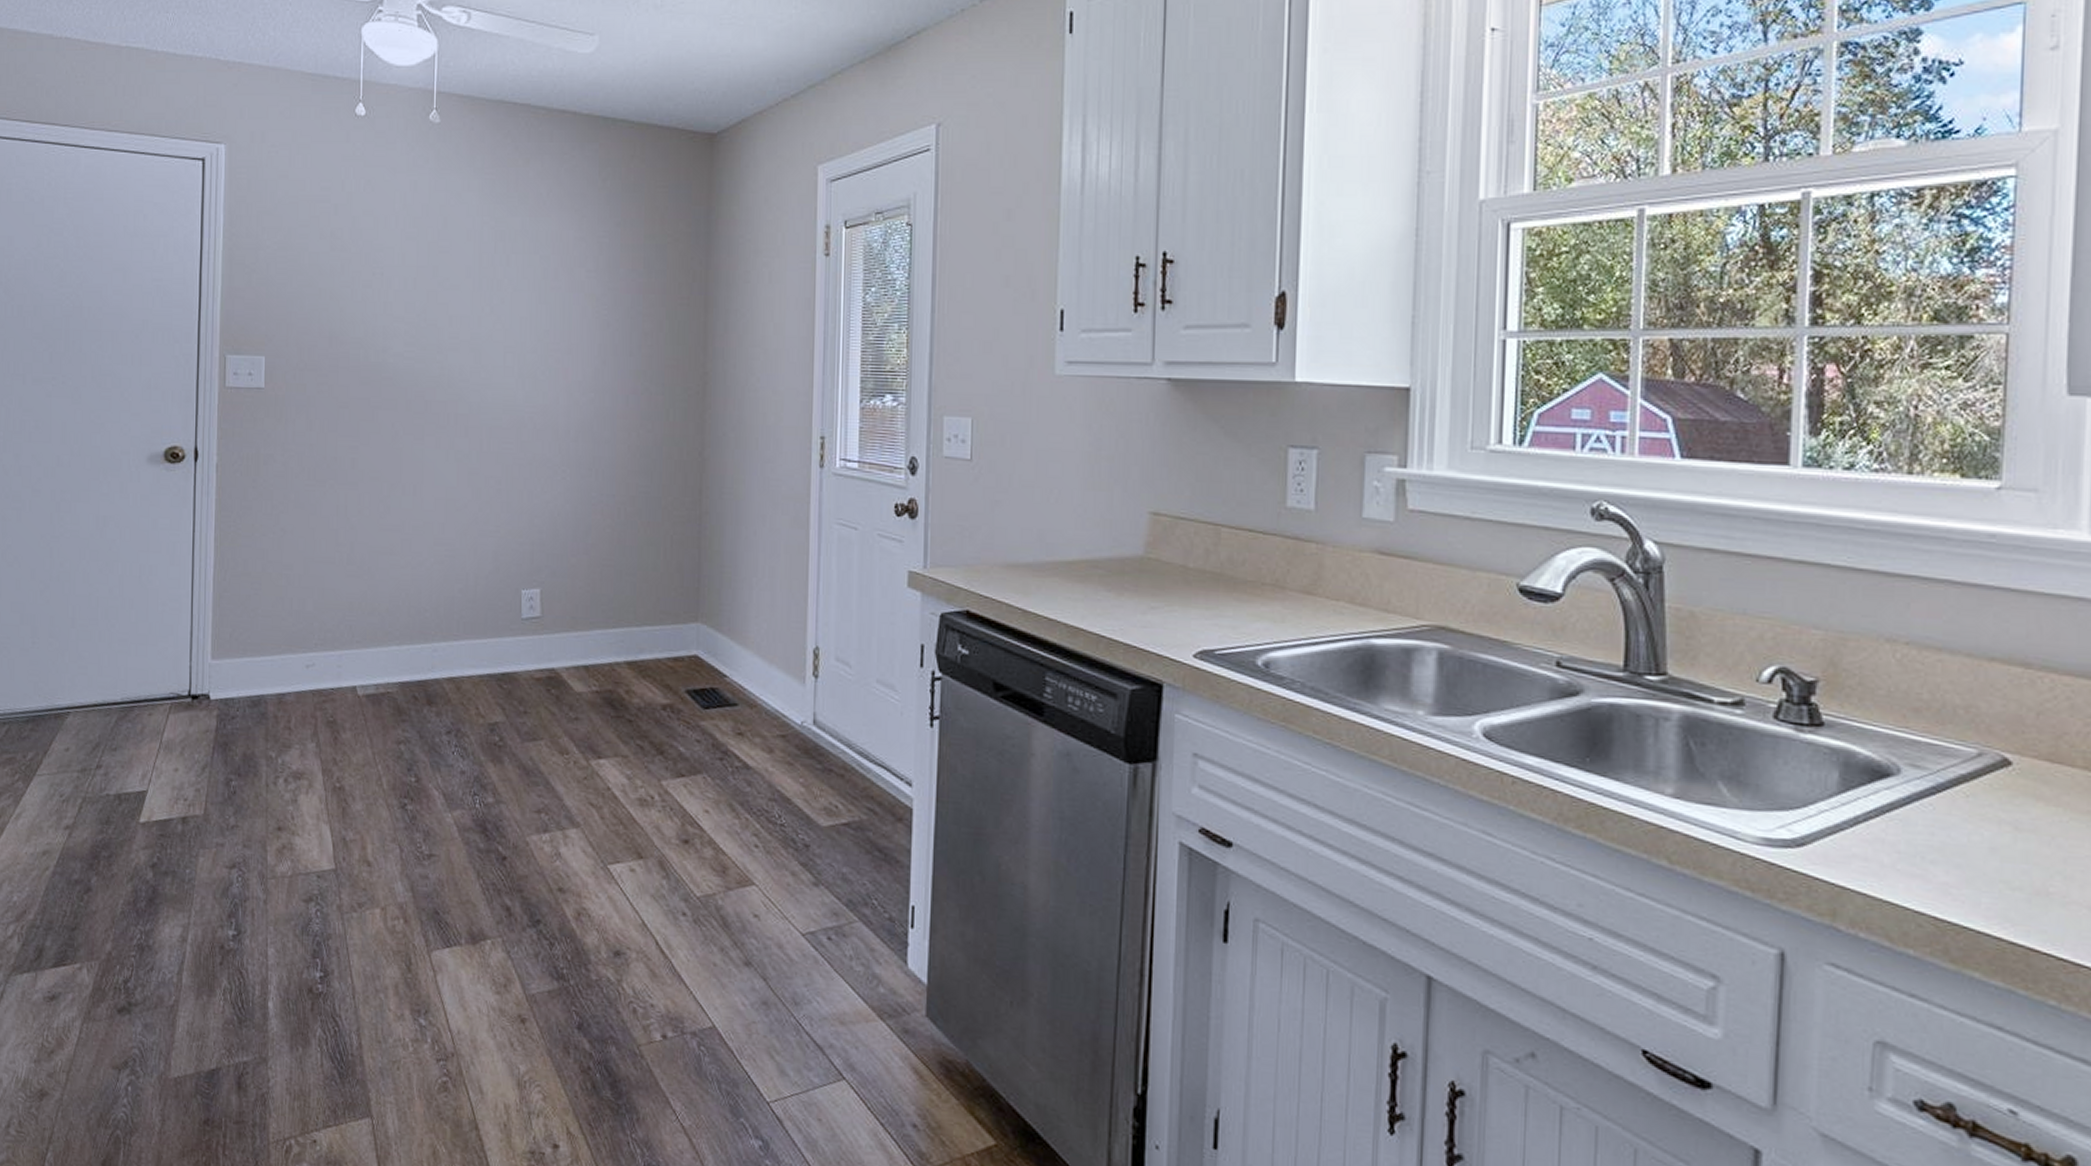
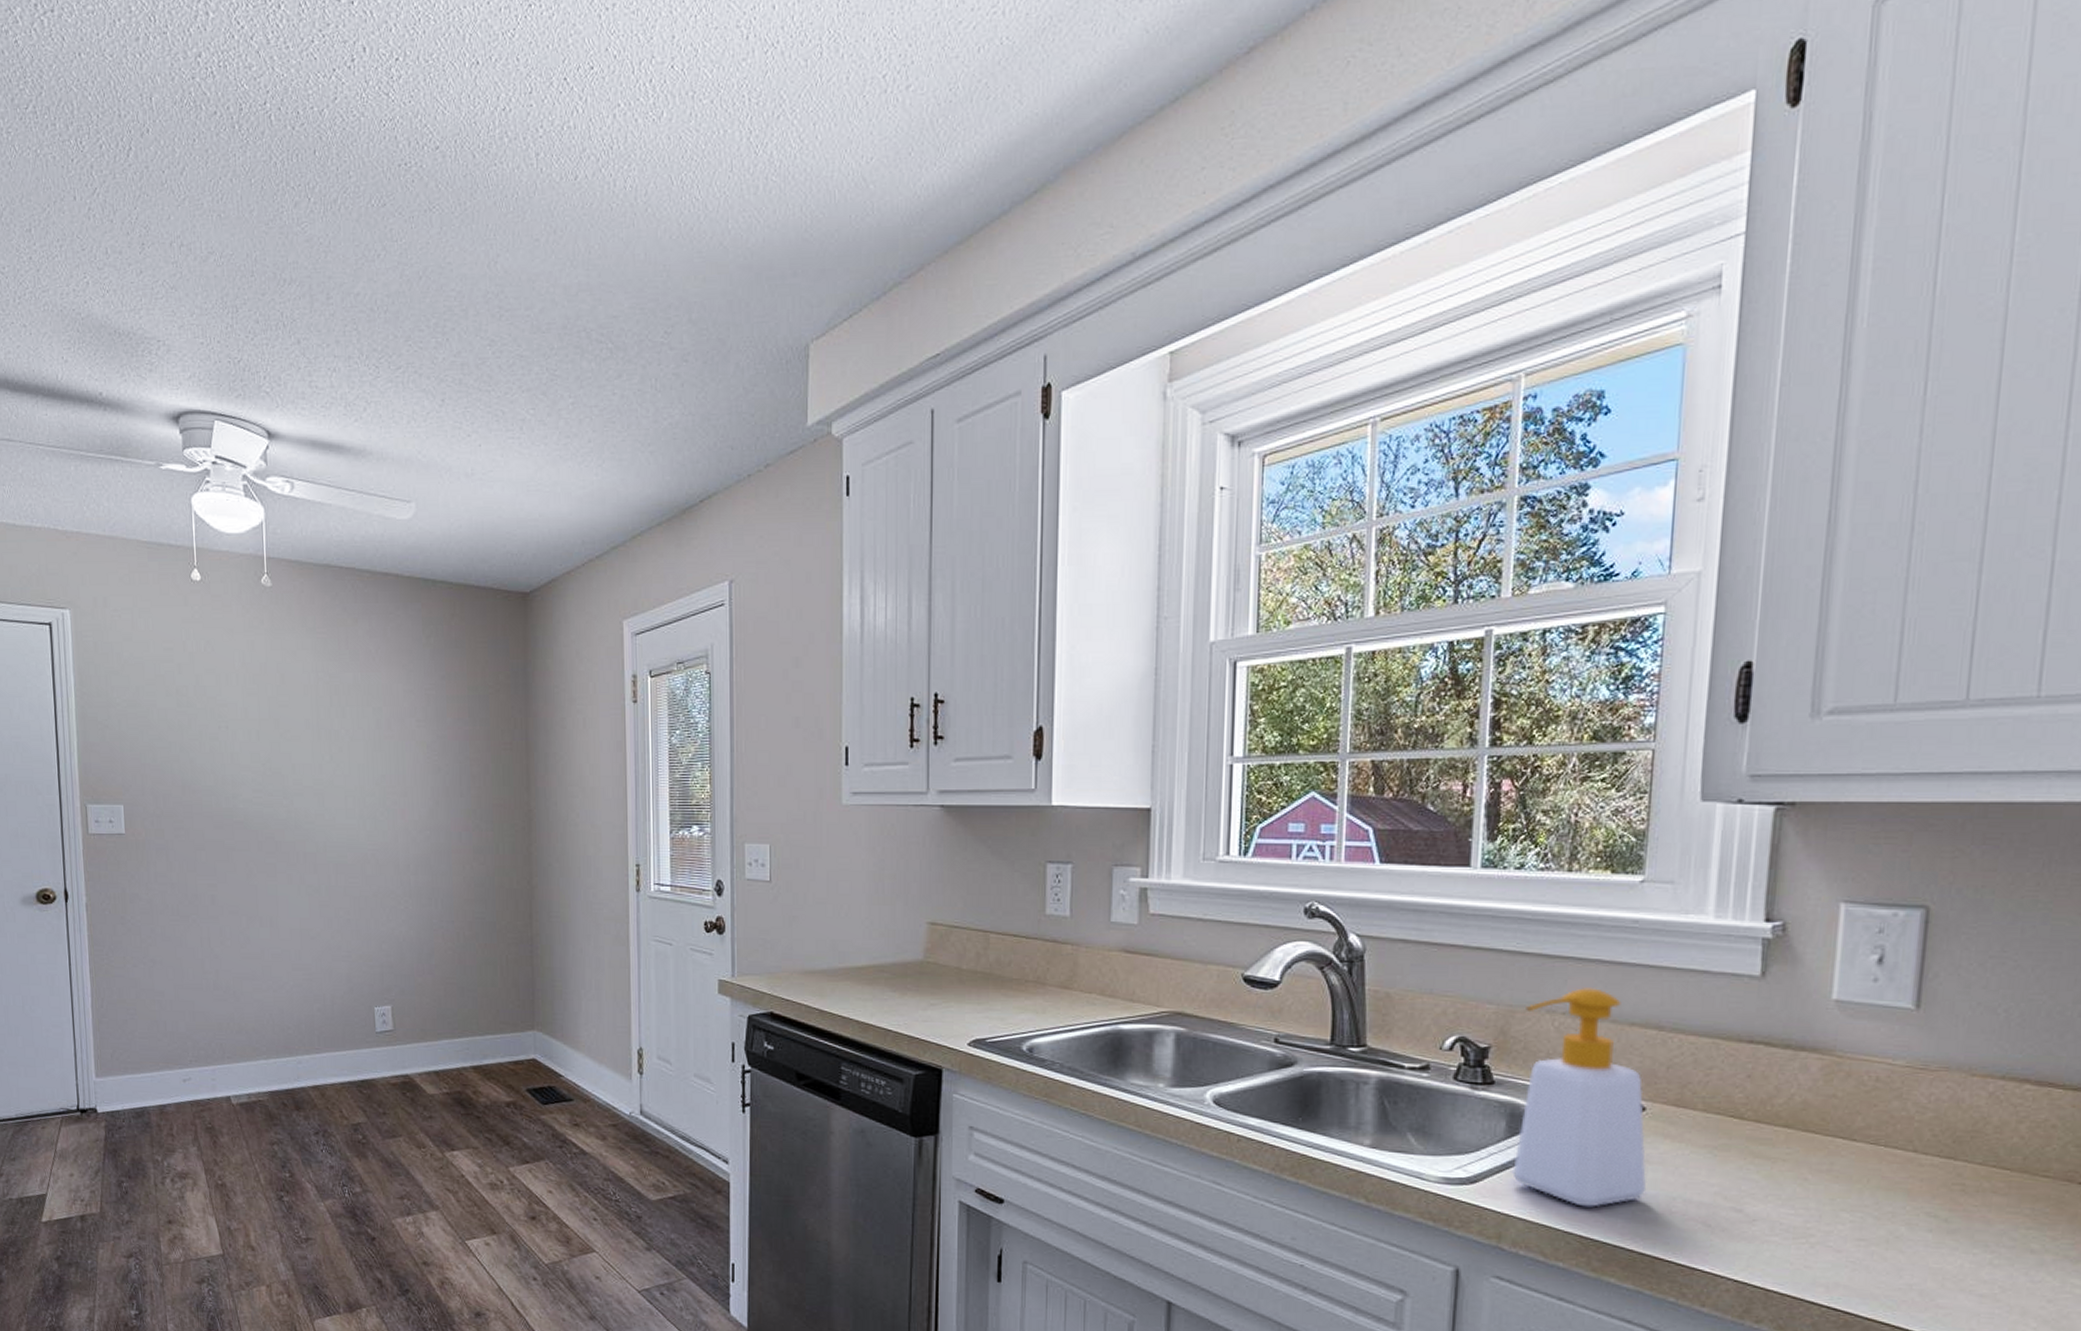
soap bottle: none [1848,613,2017,883] -> present [1512,988,1647,1207]

